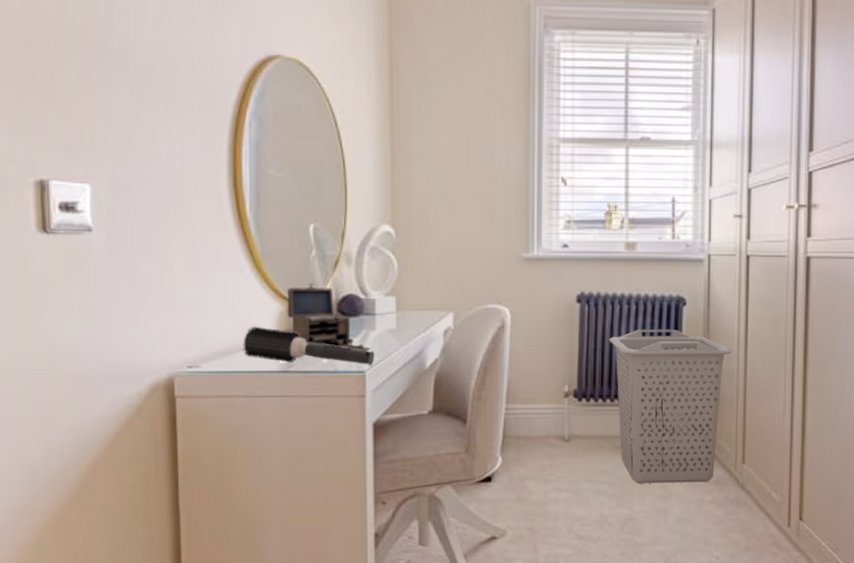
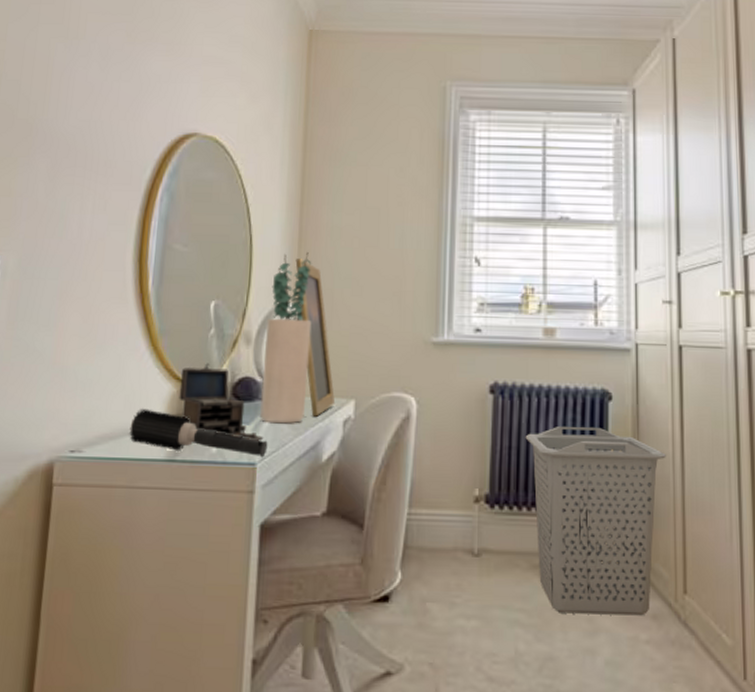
vase: none [364,174,409,336] -> present [259,251,312,424]
picture frame: none [389,182,436,328] -> present [295,259,336,417]

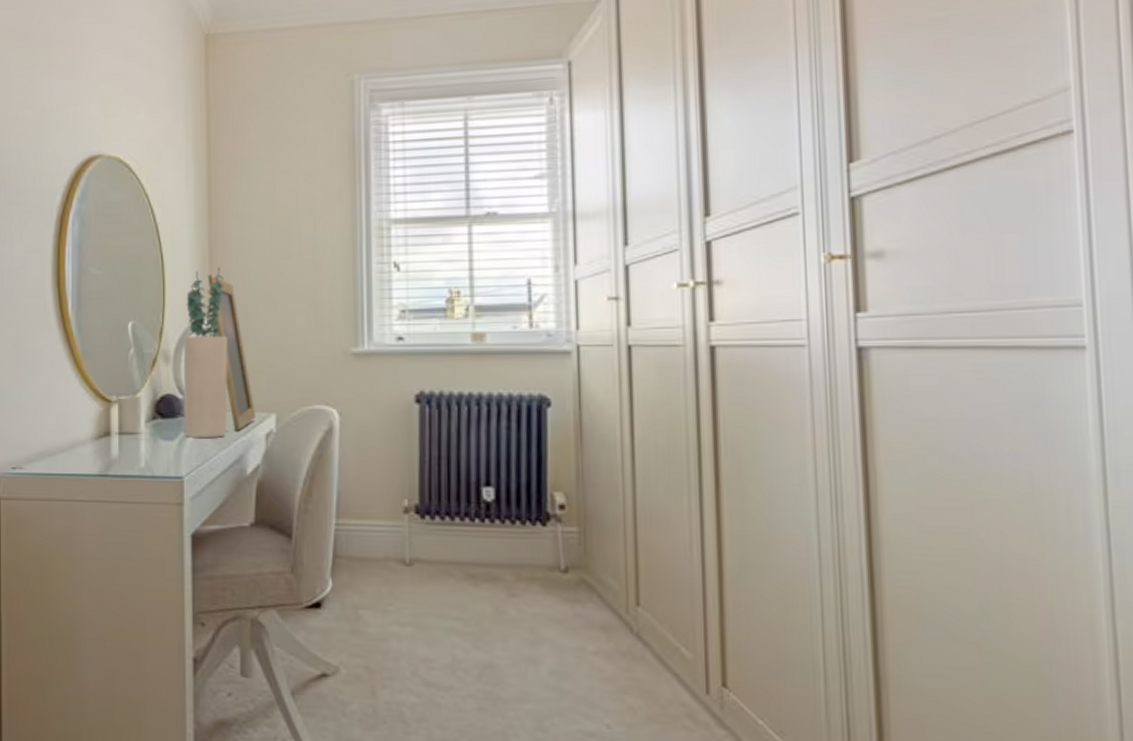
hairbrush: present [129,408,268,458] -> none [63,427,193,472]
jewelry box: present [179,363,264,441] -> none [105,382,189,456]
laundry basket: present [525,427,666,616] -> none [455,435,614,627]

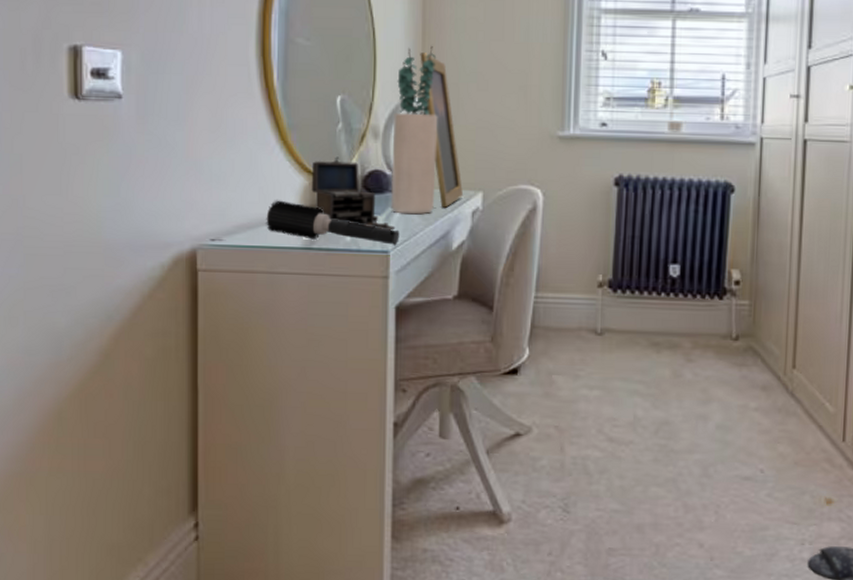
hairbrush: none [63,427,193,472] -> present [266,200,400,246]
jewelry box: none [105,382,189,456] -> present [311,156,396,231]

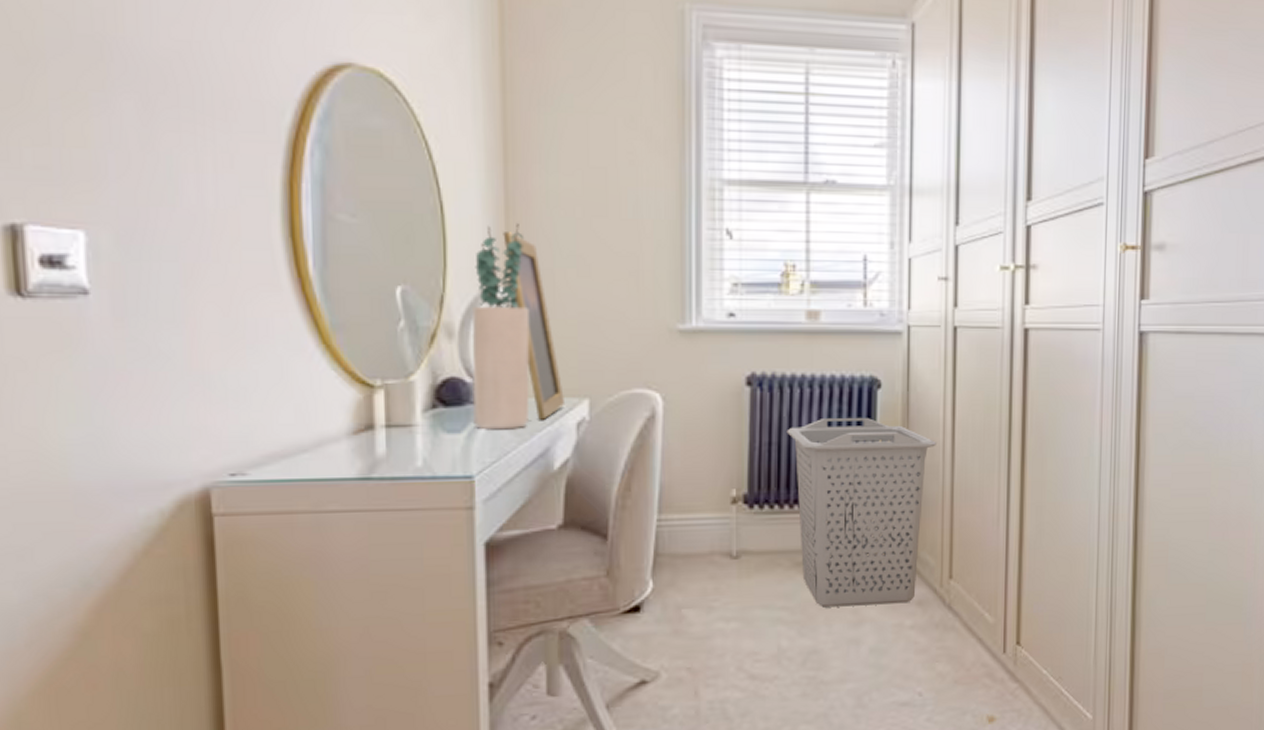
hairbrush: present [266,200,400,246] -> none [306,420,486,470]
jewelry box: present [311,156,396,231] -> none [366,362,481,451]
laundry basket: none [648,217,784,387] -> present [787,418,936,608]

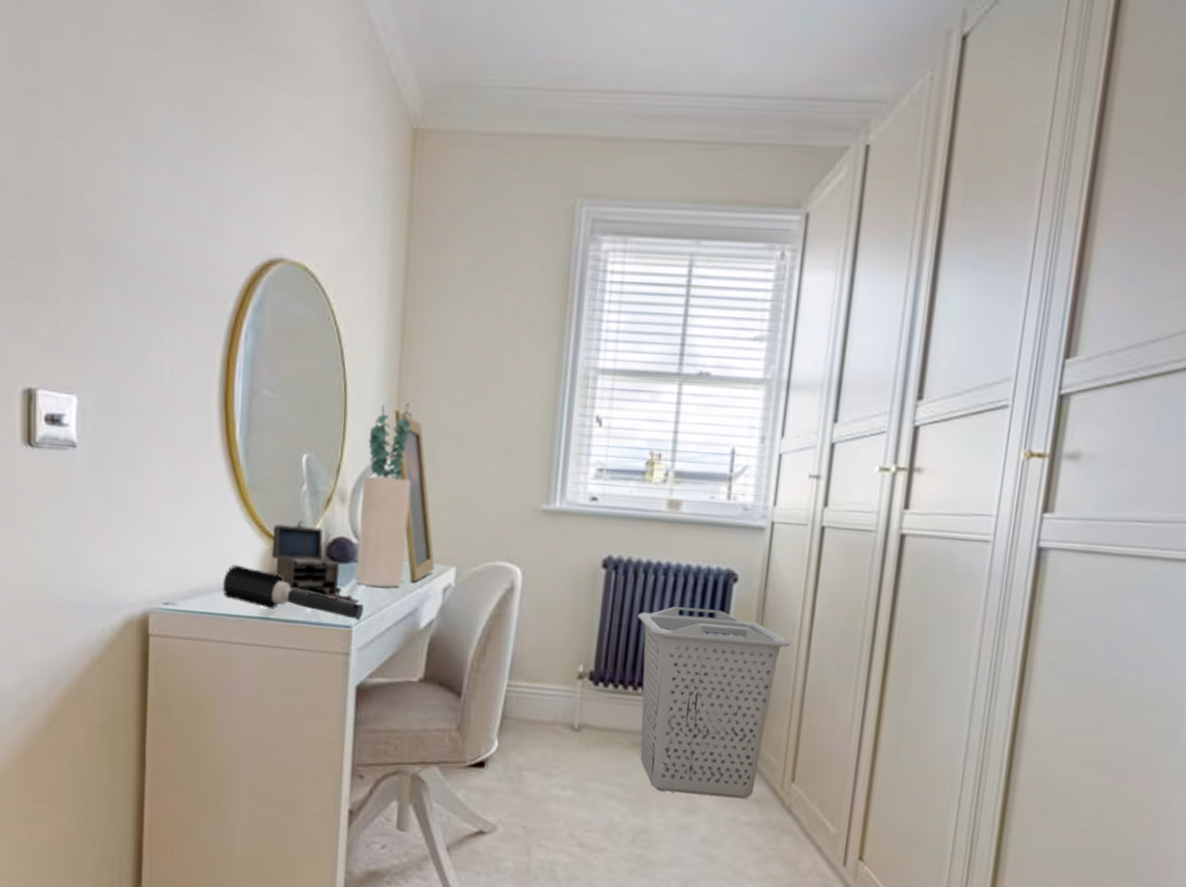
hairbrush: none [306,420,486,470] -> present [222,564,364,621]
jewelry box: none [366,362,481,451] -> present [271,520,360,604]

